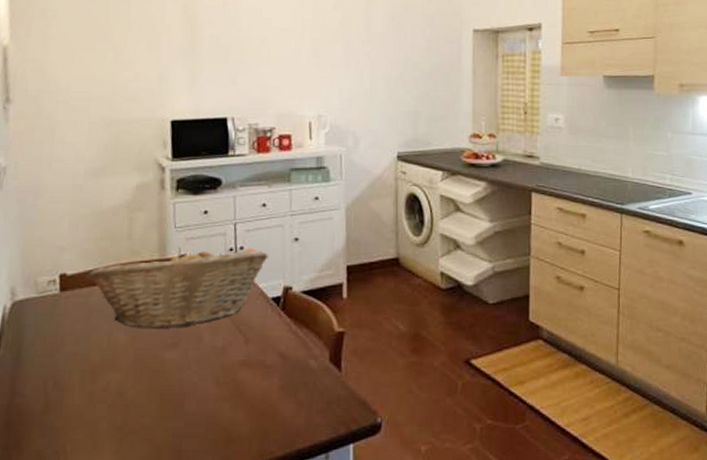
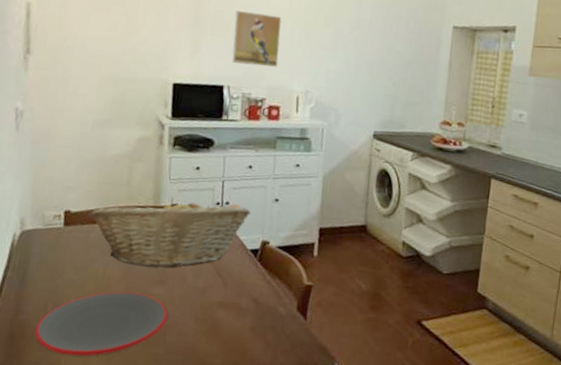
plate: none [34,360,184,440] -> present [34,291,168,356]
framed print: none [234,34,286,93] -> present [232,11,282,67]

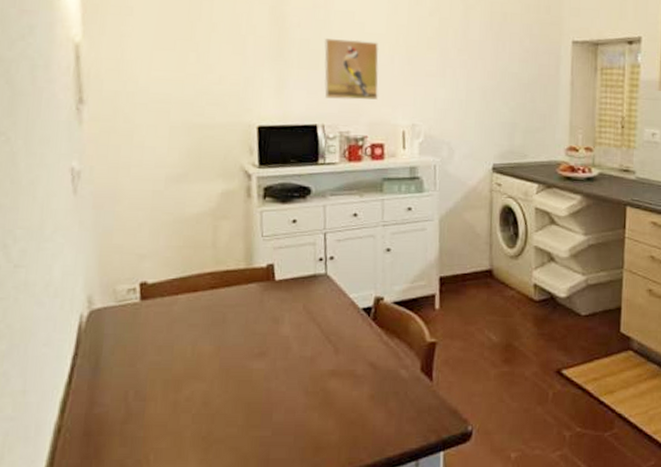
plate: present [34,291,168,356] -> none [115,370,272,449]
fruit basket: present [87,197,251,267] -> none [167,256,359,338]

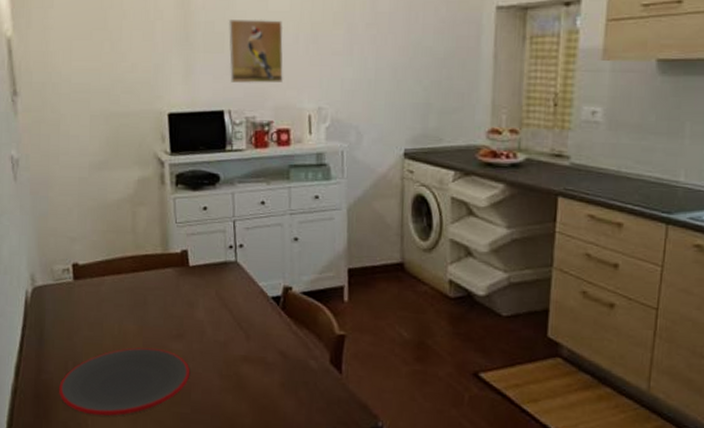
plate: none [115,370,272,449] -> present [59,347,189,416]

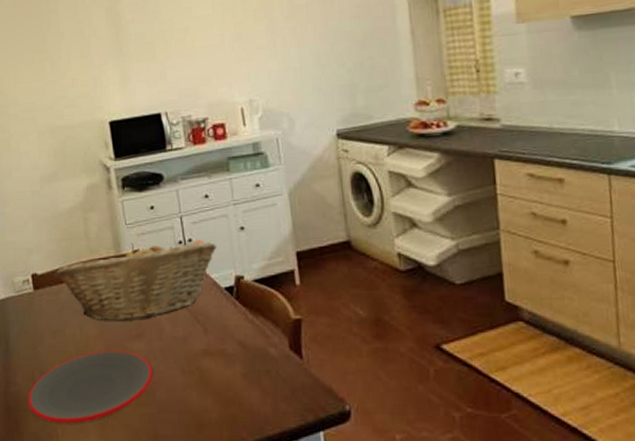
fruit basket: none [95,242,268,320] -> present [53,240,217,321]
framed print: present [229,19,284,83] -> none [158,24,214,86]

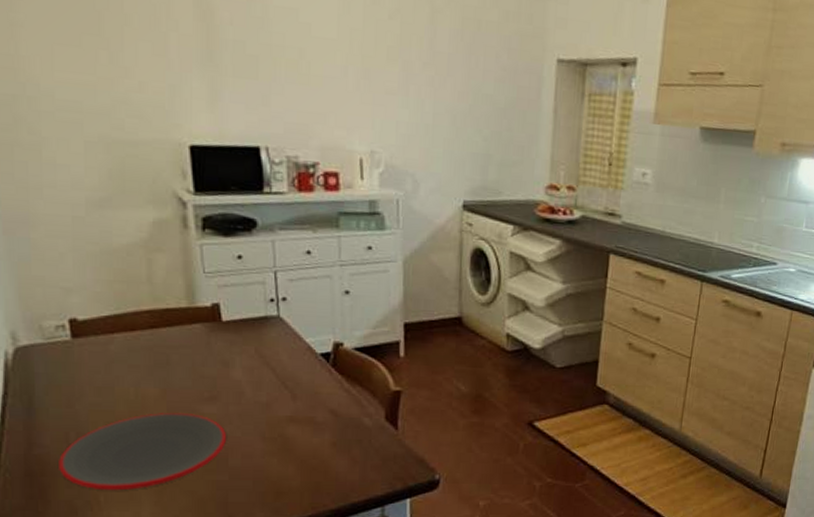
fruit basket: present [53,240,217,321] -> none [101,295,315,381]

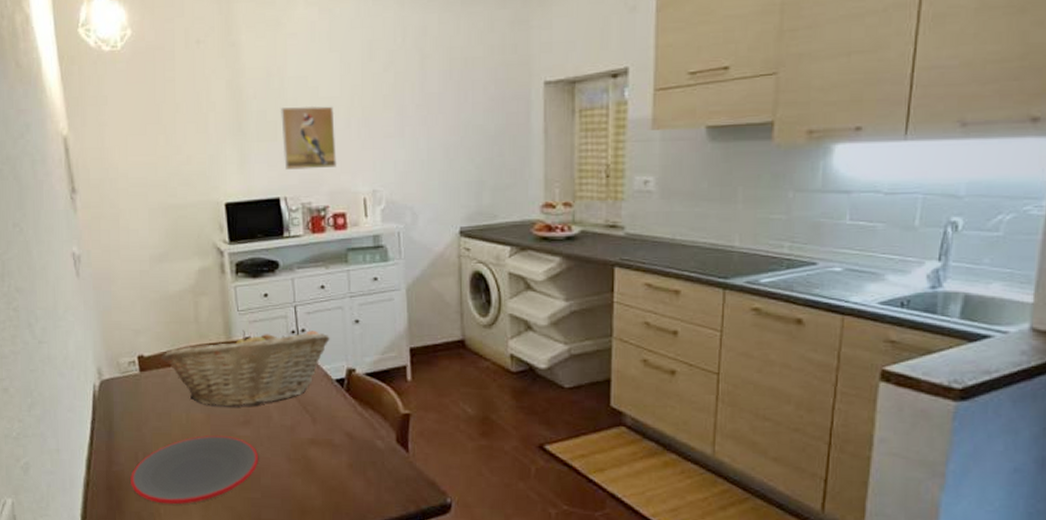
fruit basket: none [101,295,315,381] -> present [160,330,330,407]
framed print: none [264,41,331,120] -> present [281,105,338,170]

